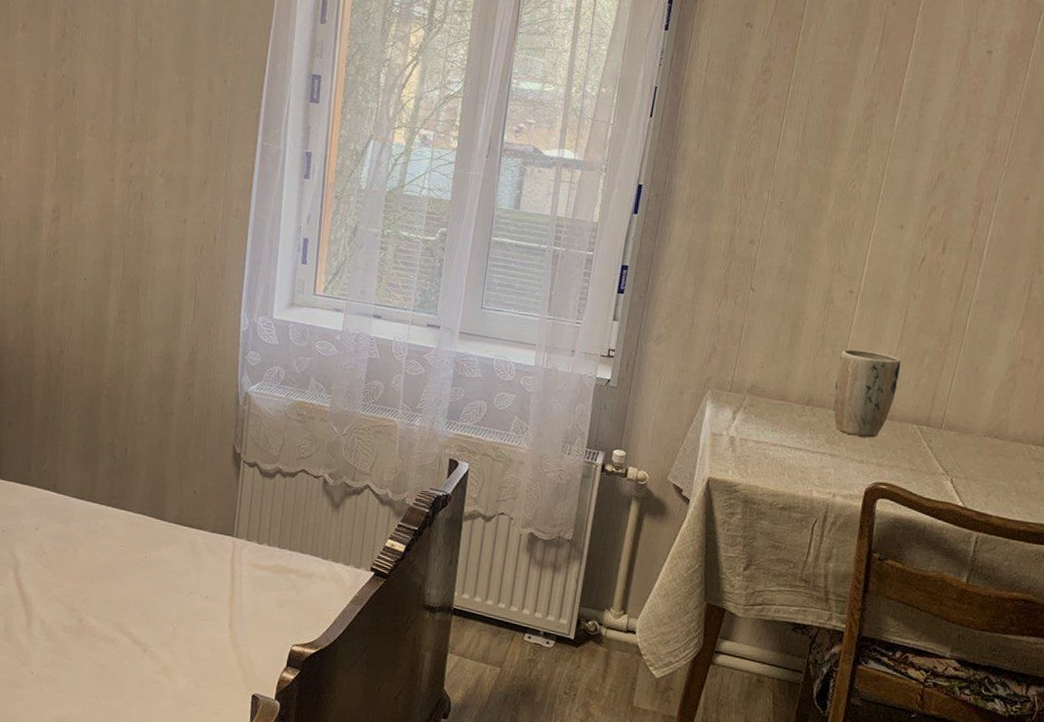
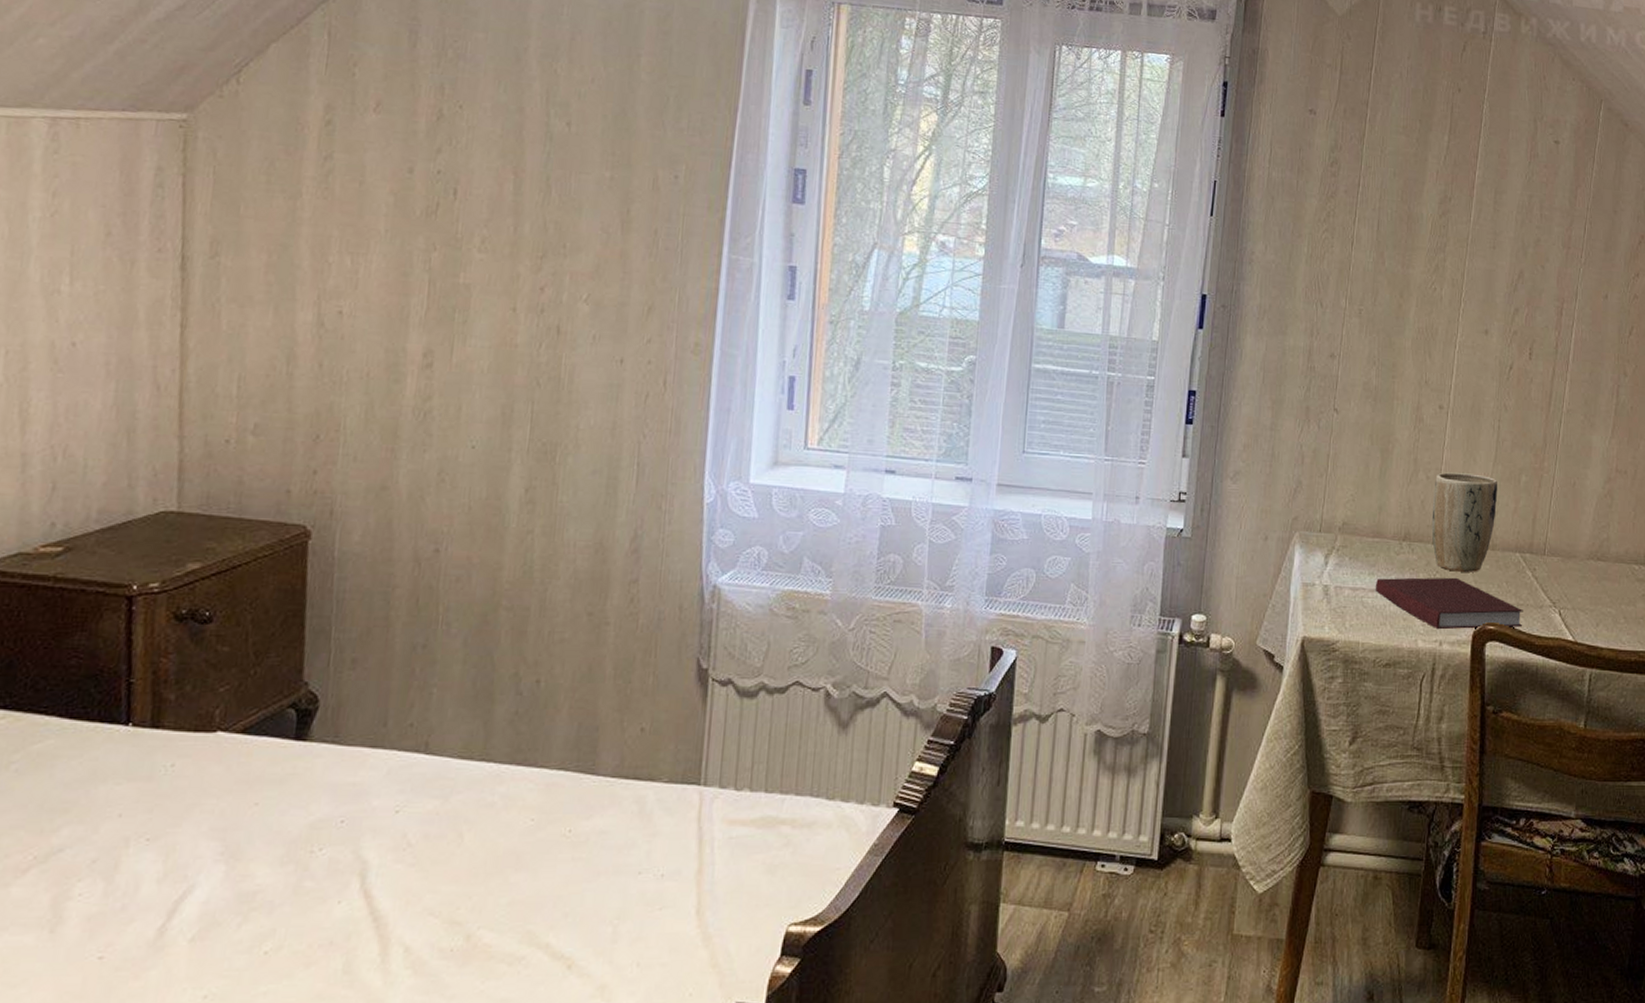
notebook: none [776,435,916,490] -> present [1375,577,1523,630]

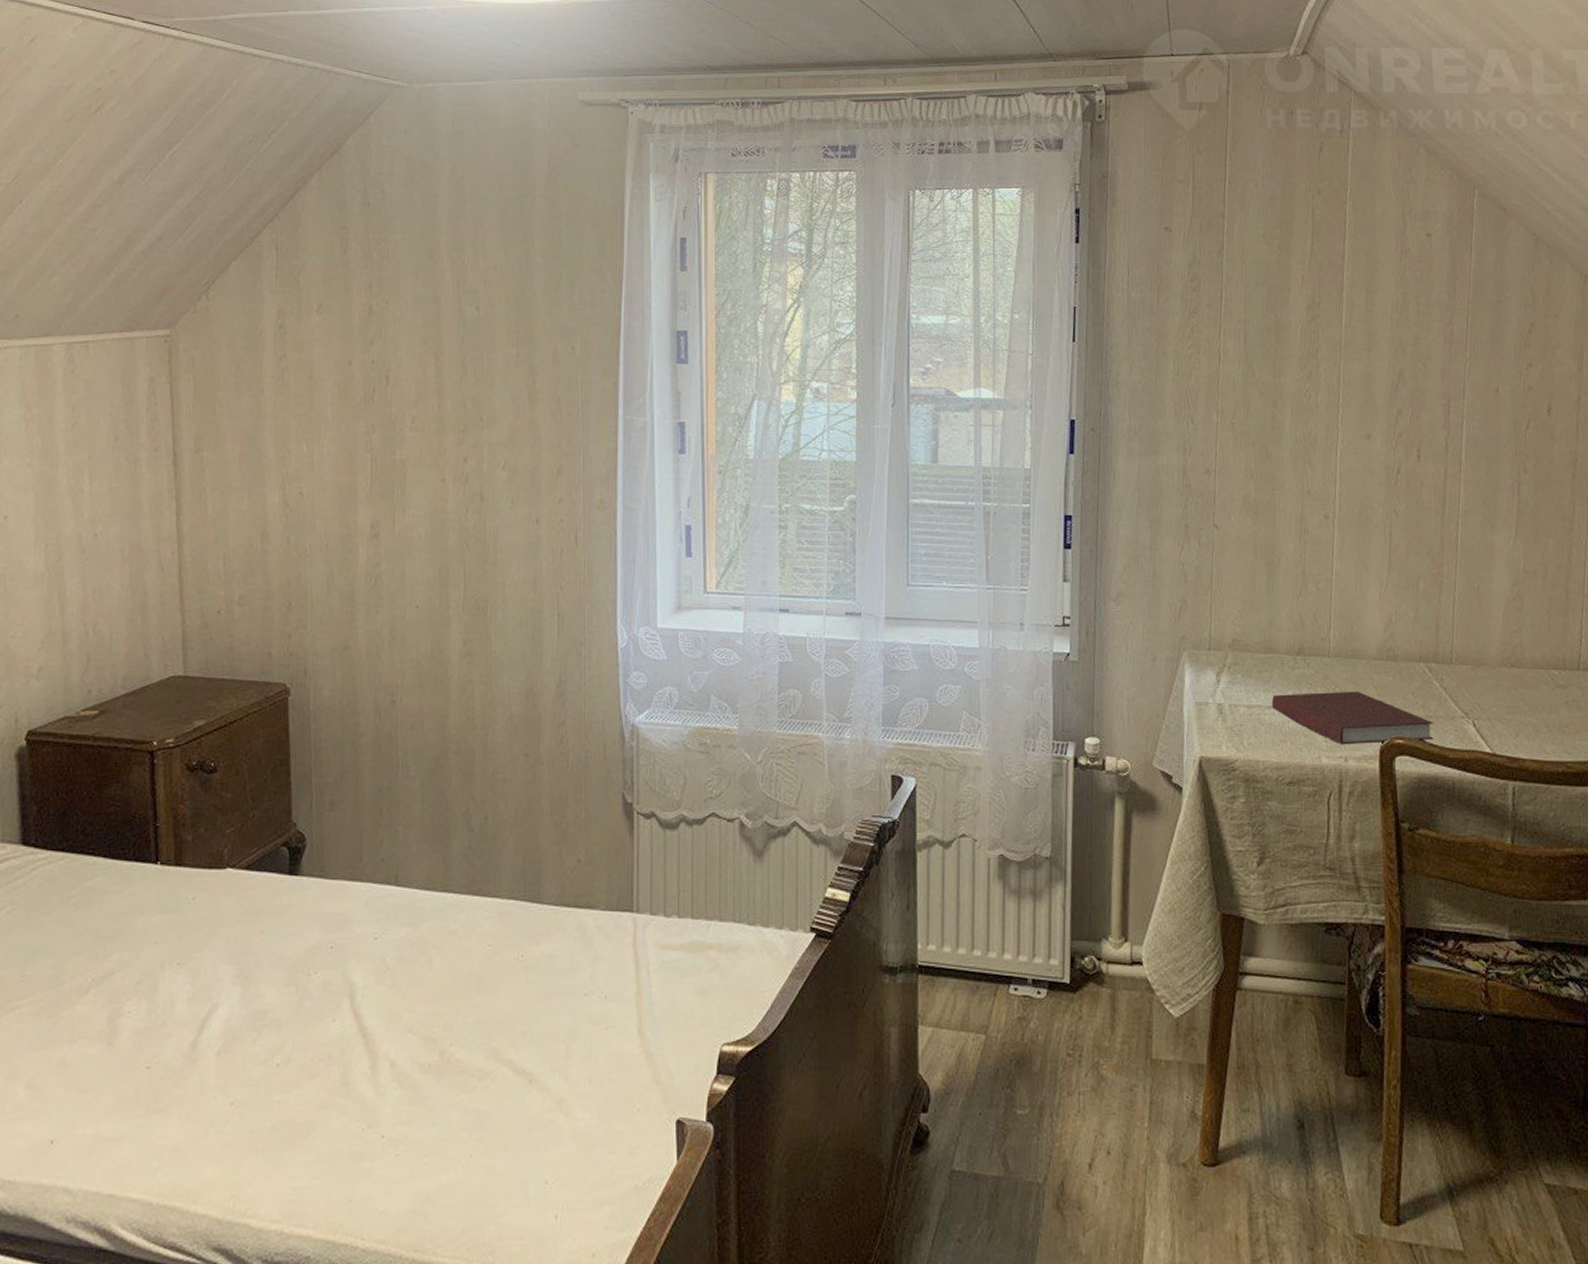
plant pot: present [1431,472,1498,572] -> none [1325,583,1395,685]

